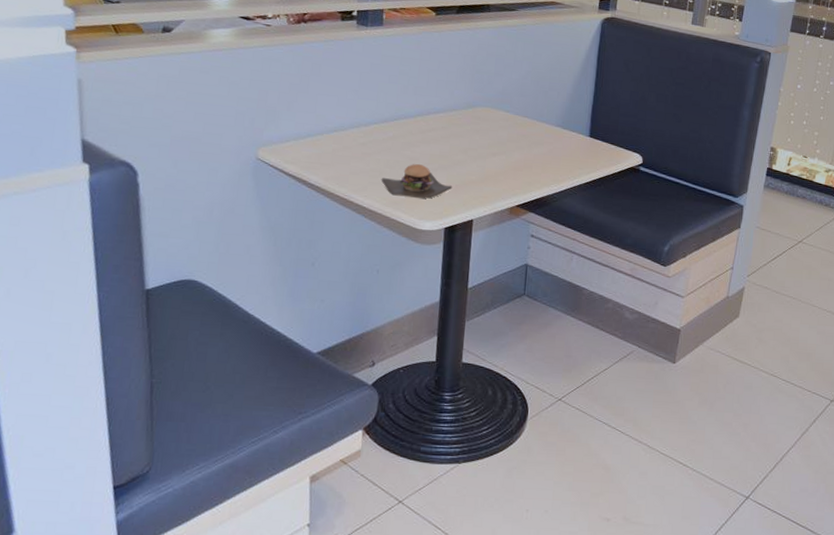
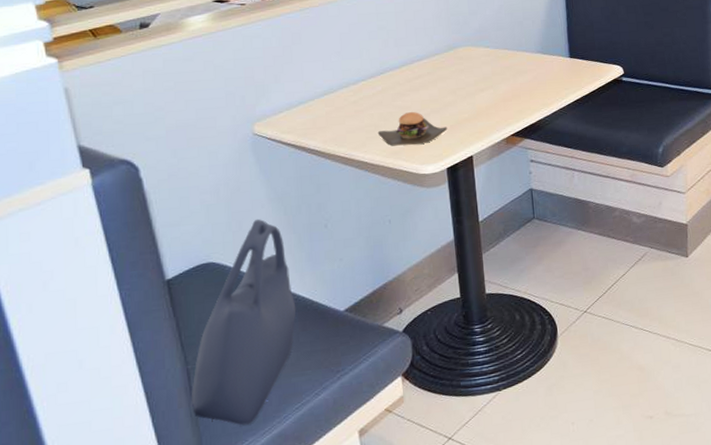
handbag: none [148,244,270,449] -> present [191,219,297,426]

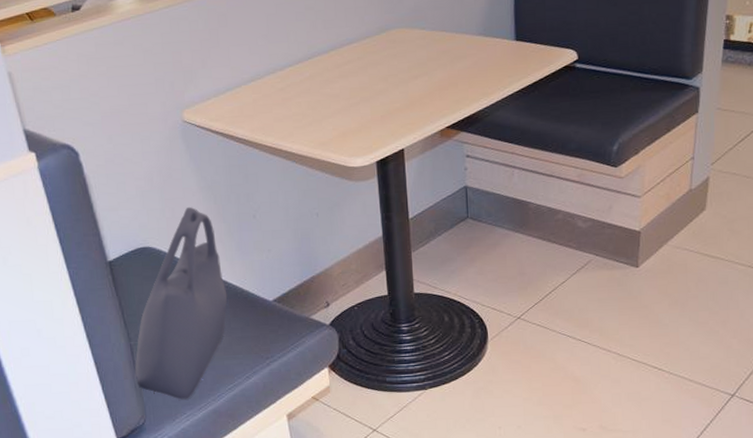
burger: present [377,111,448,146] -> none [305,99,378,137]

